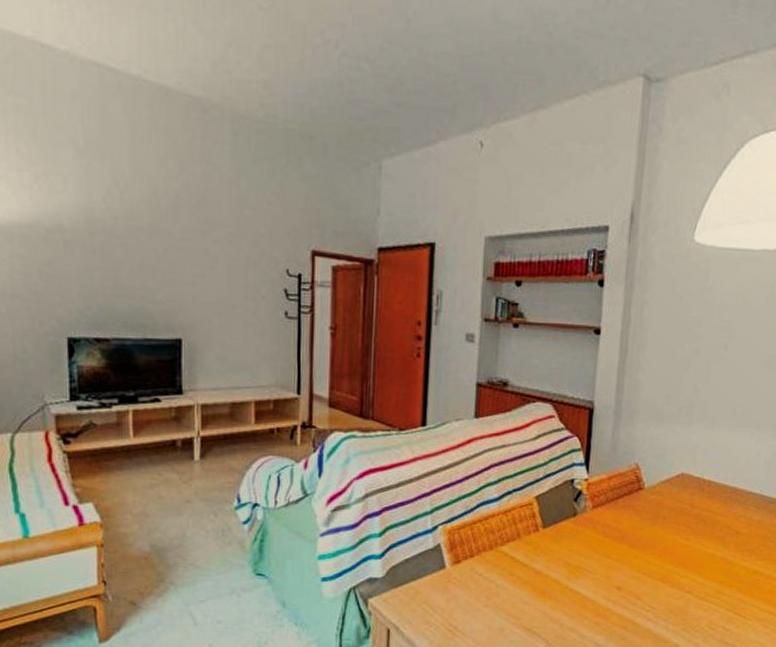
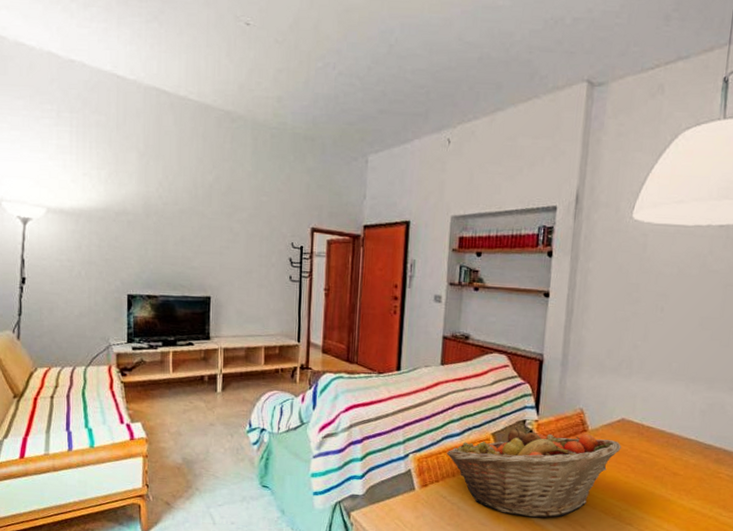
fruit basket: none [482,489,681,592] -> present [446,428,621,519]

